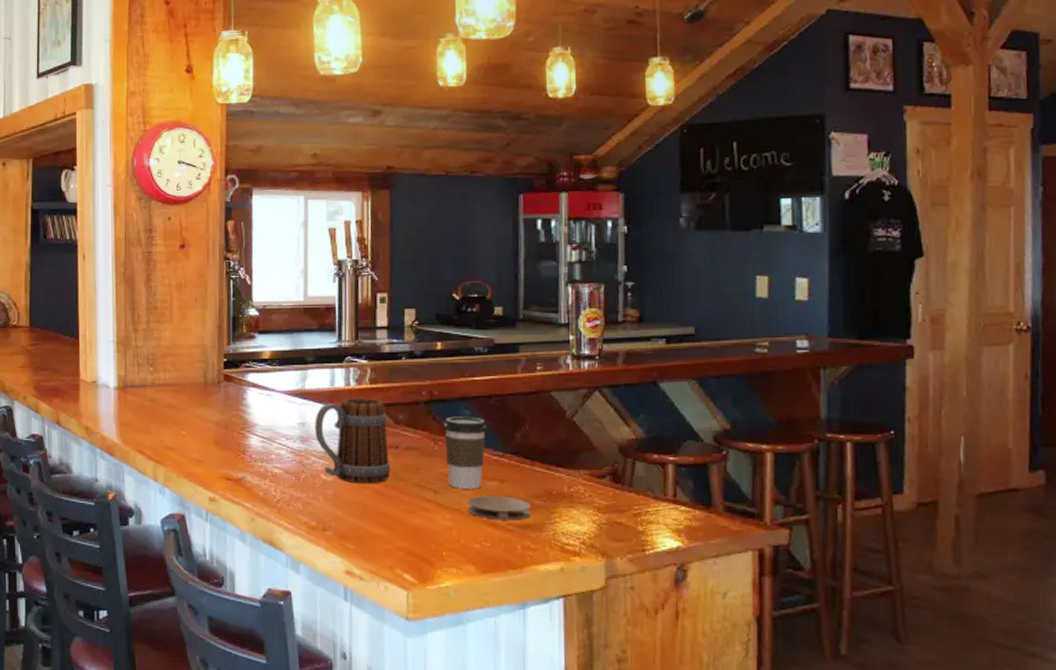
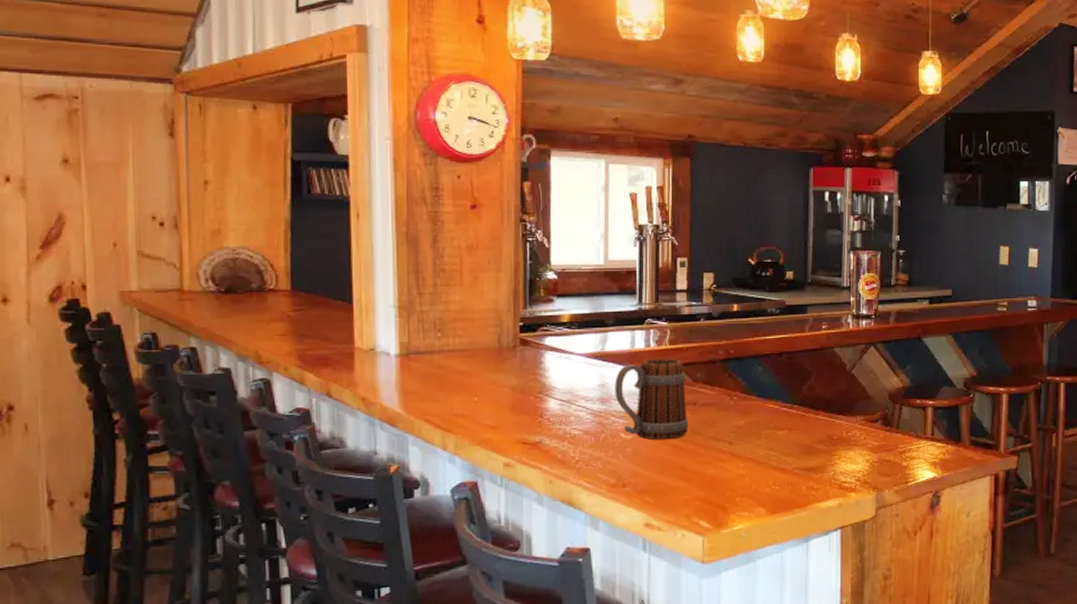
coffee cup: present [444,416,487,489] -> none [739,372,778,439]
coaster: present [468,496,531,520] -> none [759,443,815,465]

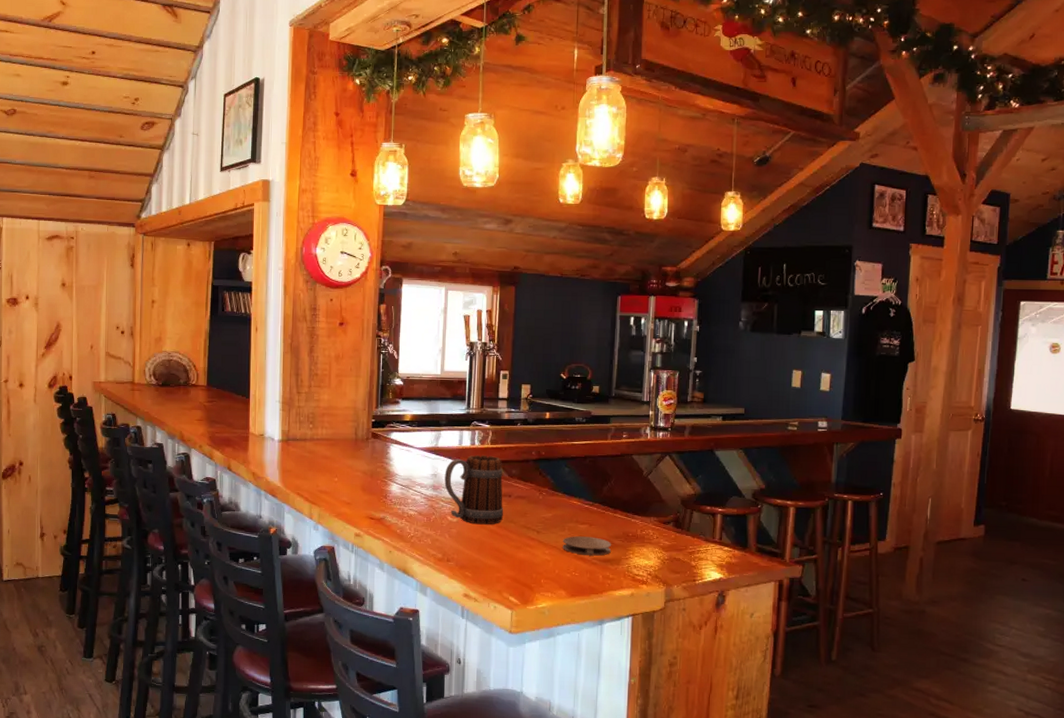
coaster: none [759,443,815,465] -> present [563,536,612,556]

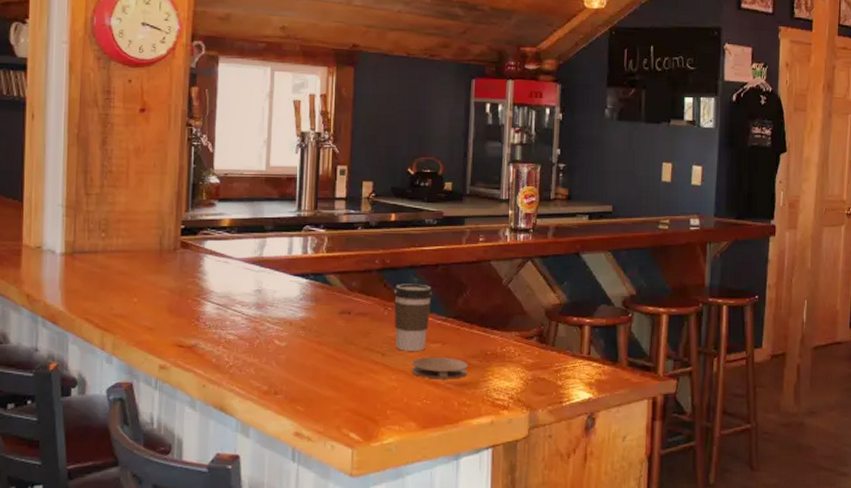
beer mug: present [444,455,504,525] -> none [270,265,343,349]
coffee cup: none [548,472,581,530] -> present [394,284,433,351]

